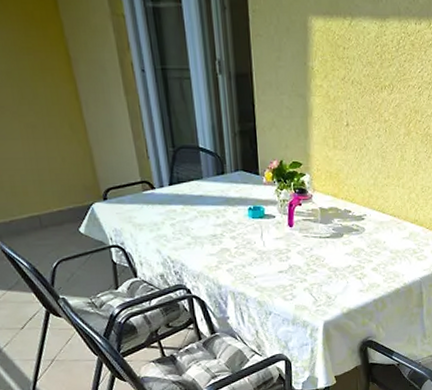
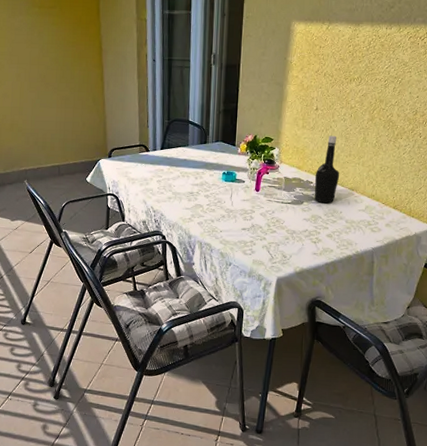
bottle: none [353,155,380,234] -> present [315,135,340,204]

